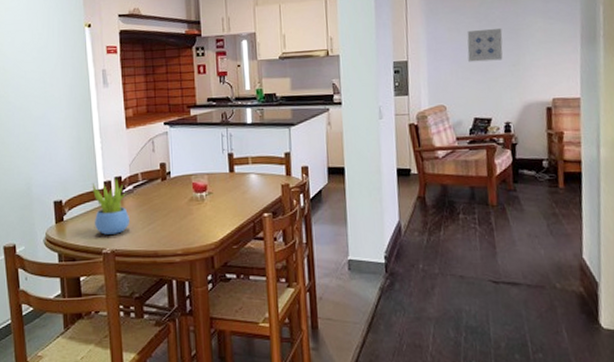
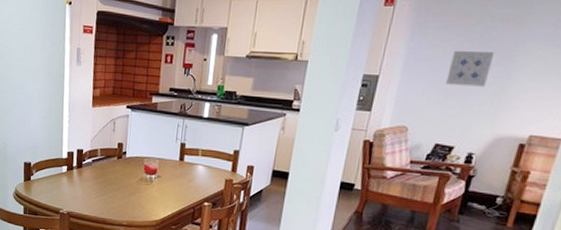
succulent plant: present [93,178,130,235] -> none [55,150,86,199]

